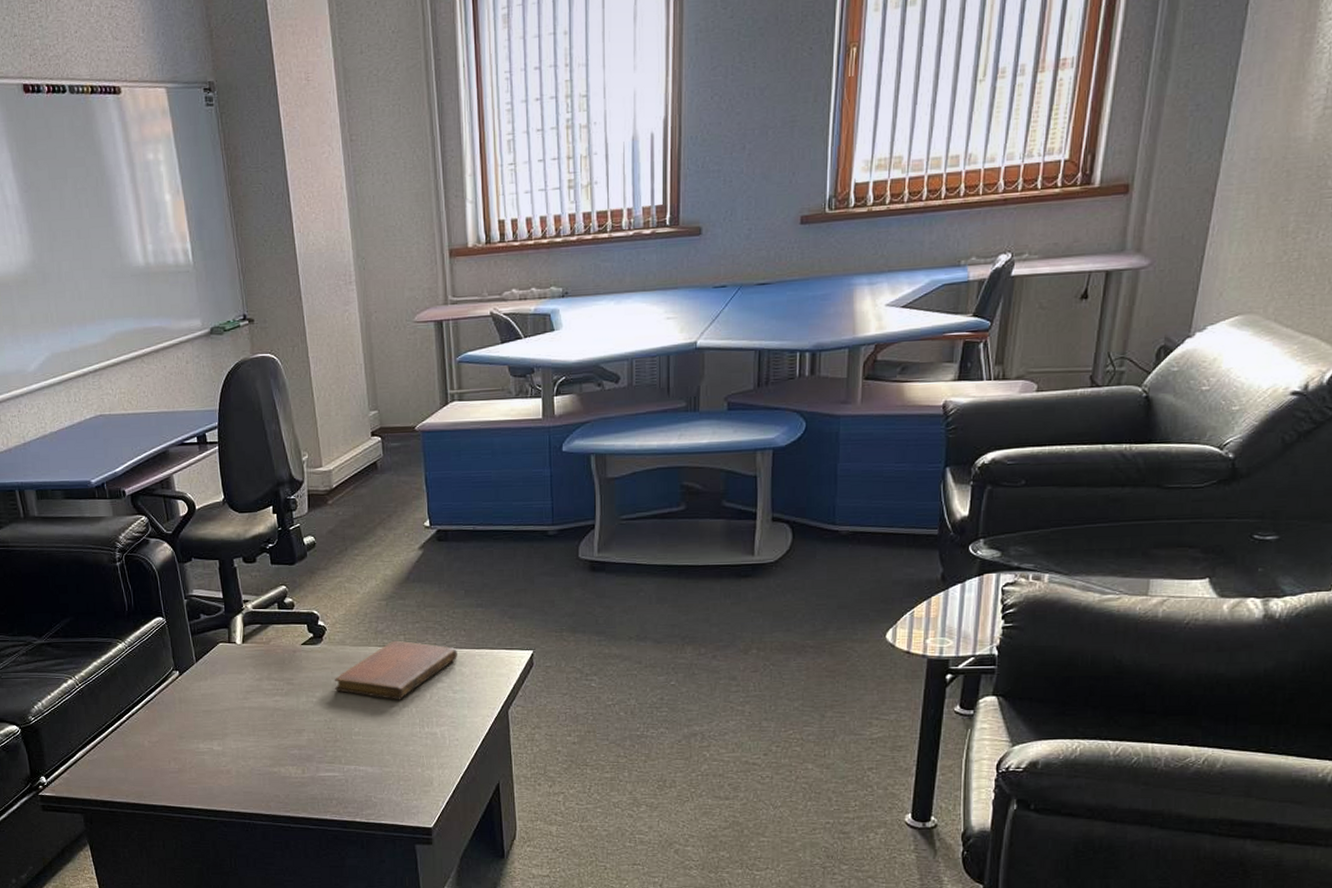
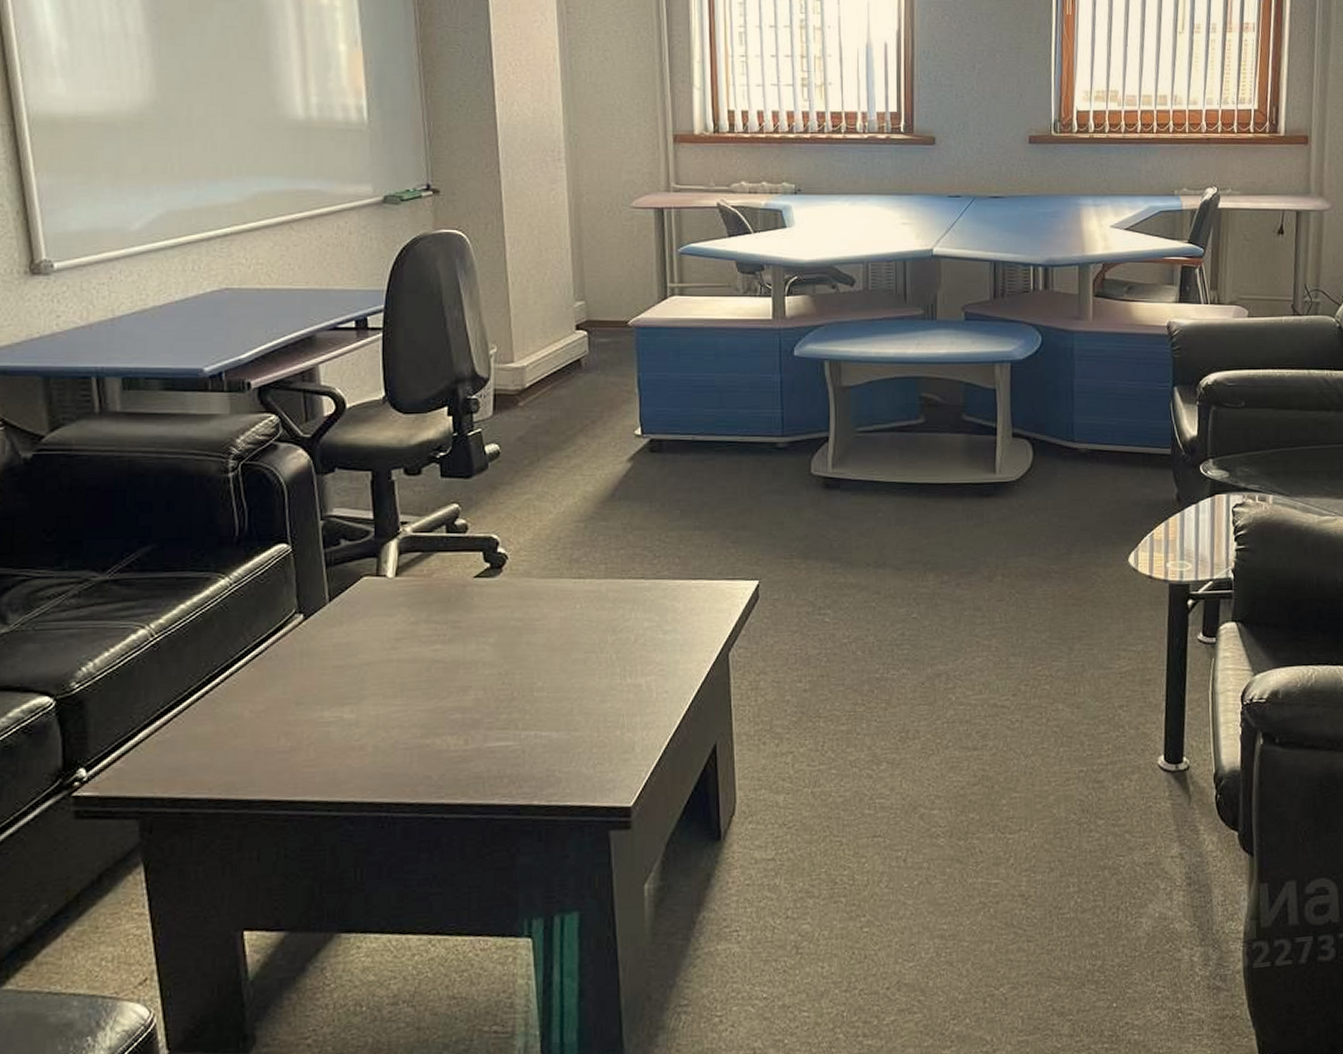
notebook: present [335,640,457,700] -> none [515,570,670,645]

